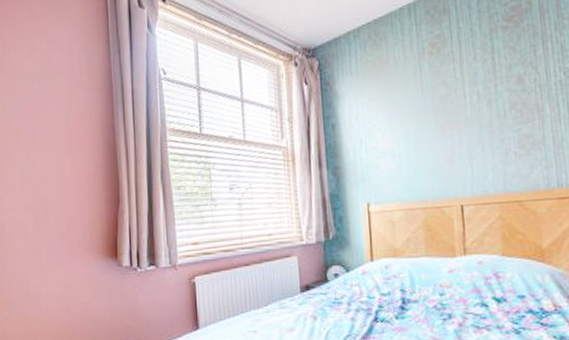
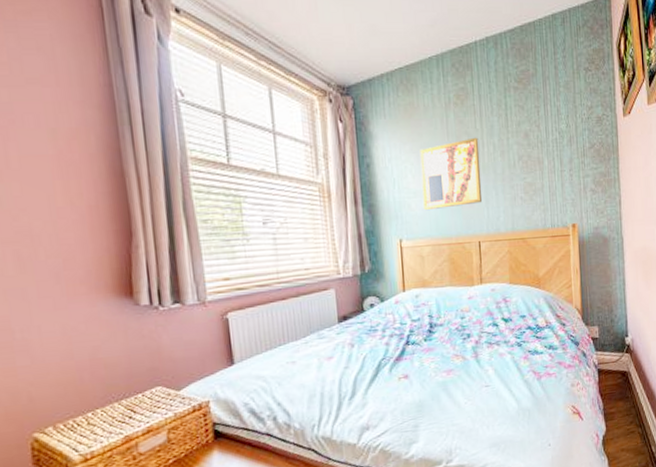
wall art: none [389,87,465,172] -> present [420,137,482,211]

